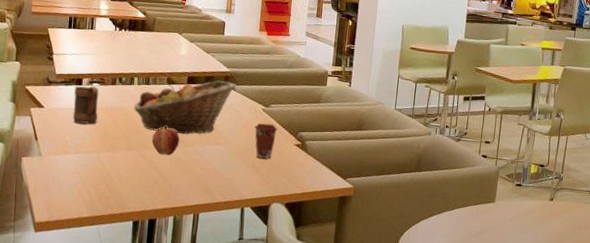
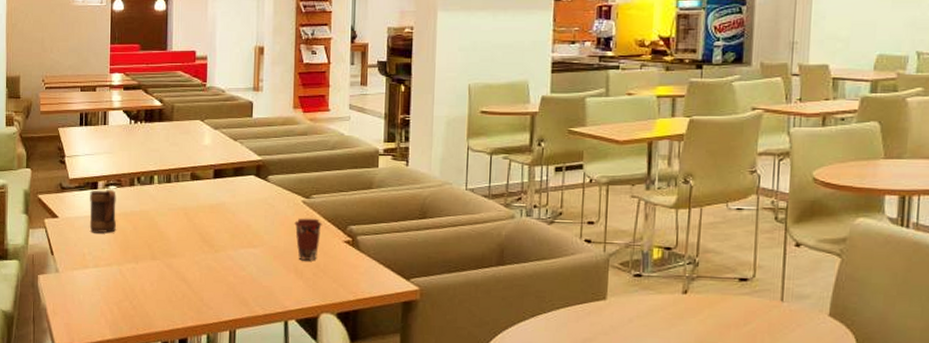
fruit basket: present [133,80,237,135] -> none [155,170,271,238]
apple: present [152,126,180,156] -> none [177,230,209,264]

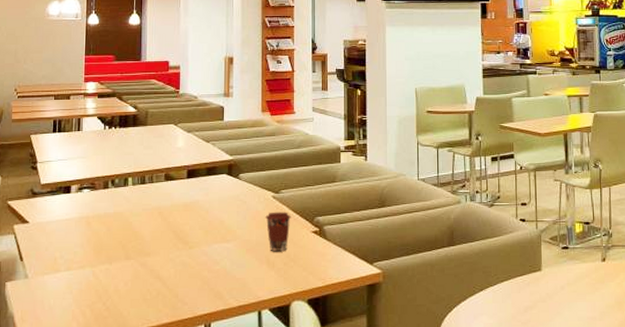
mug: present [89,190,116,233] -> none [61,193,90,236]

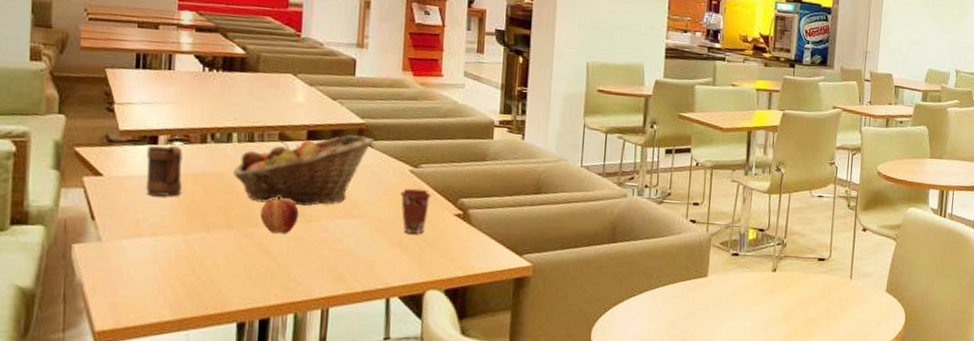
mug: none [61,193,90,236] -> present [145,145,183,196]
fruit basket: none [129,170,242,235] -> present [232,134,375,207]
apple: none [152,228,183,261] -> present [260,196,299,234]

